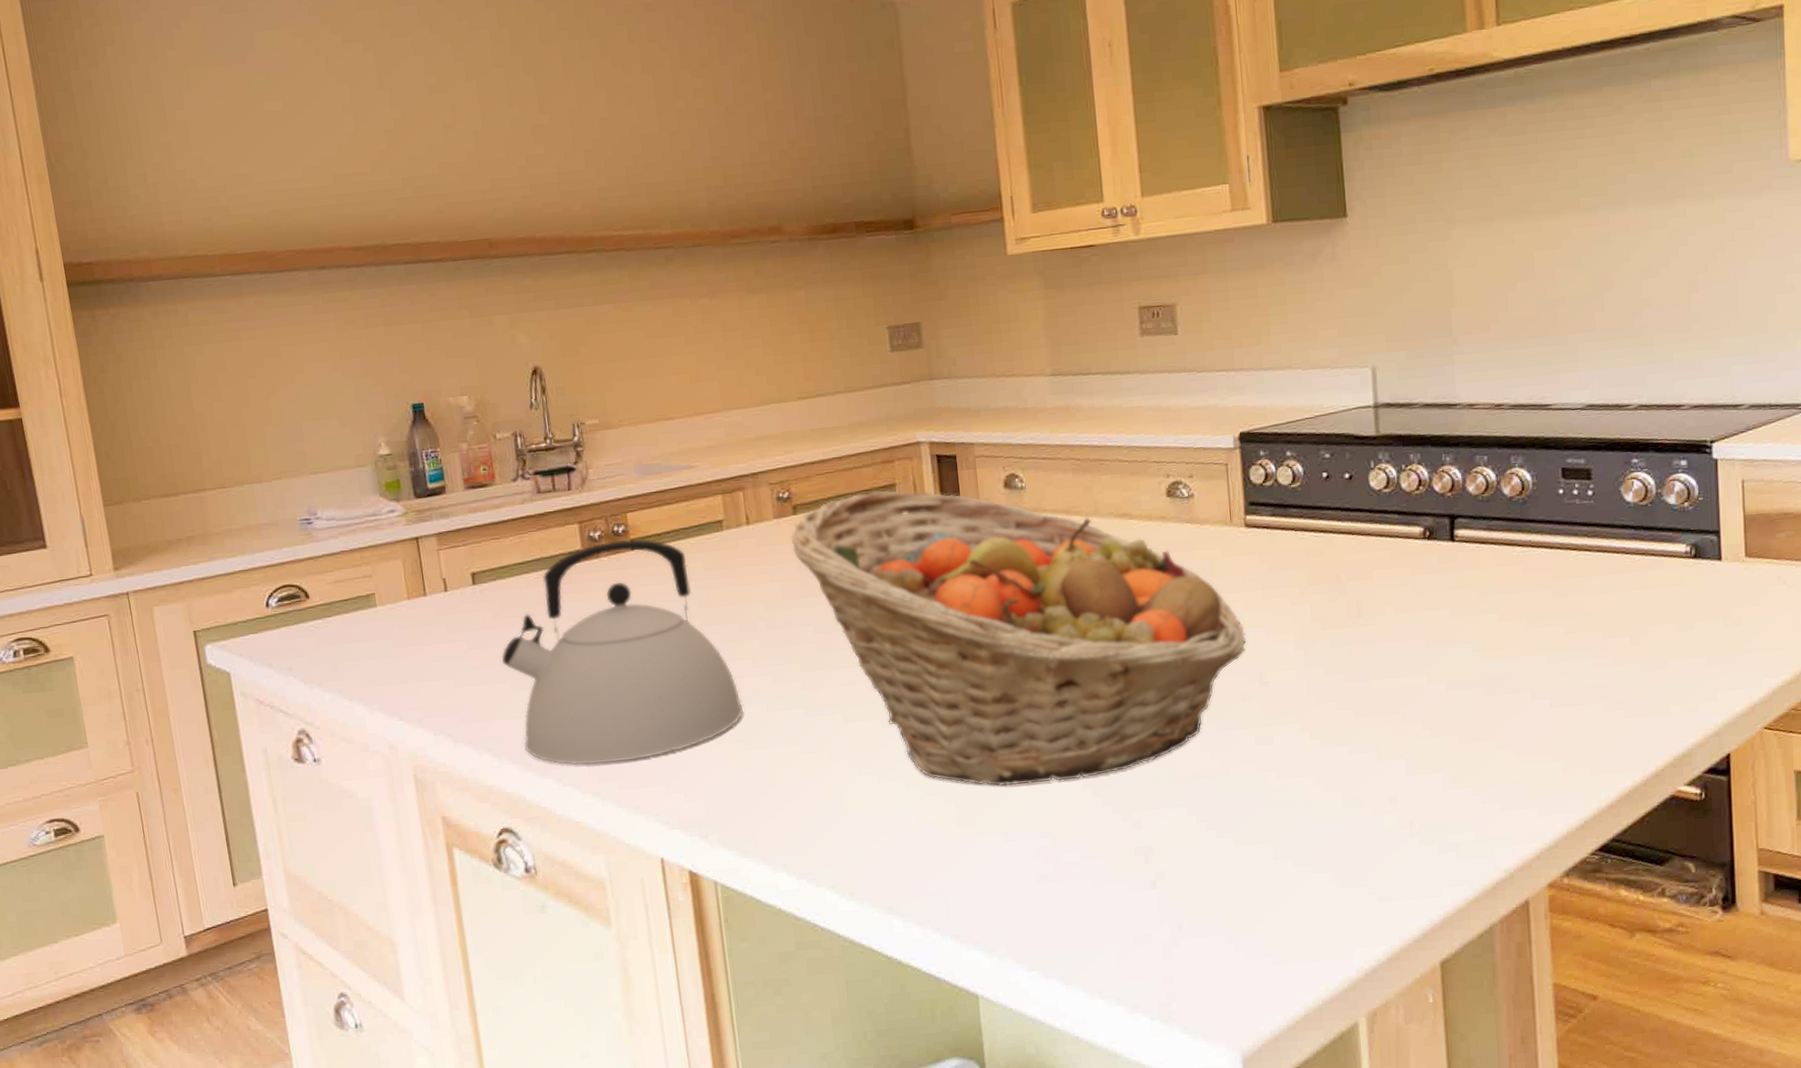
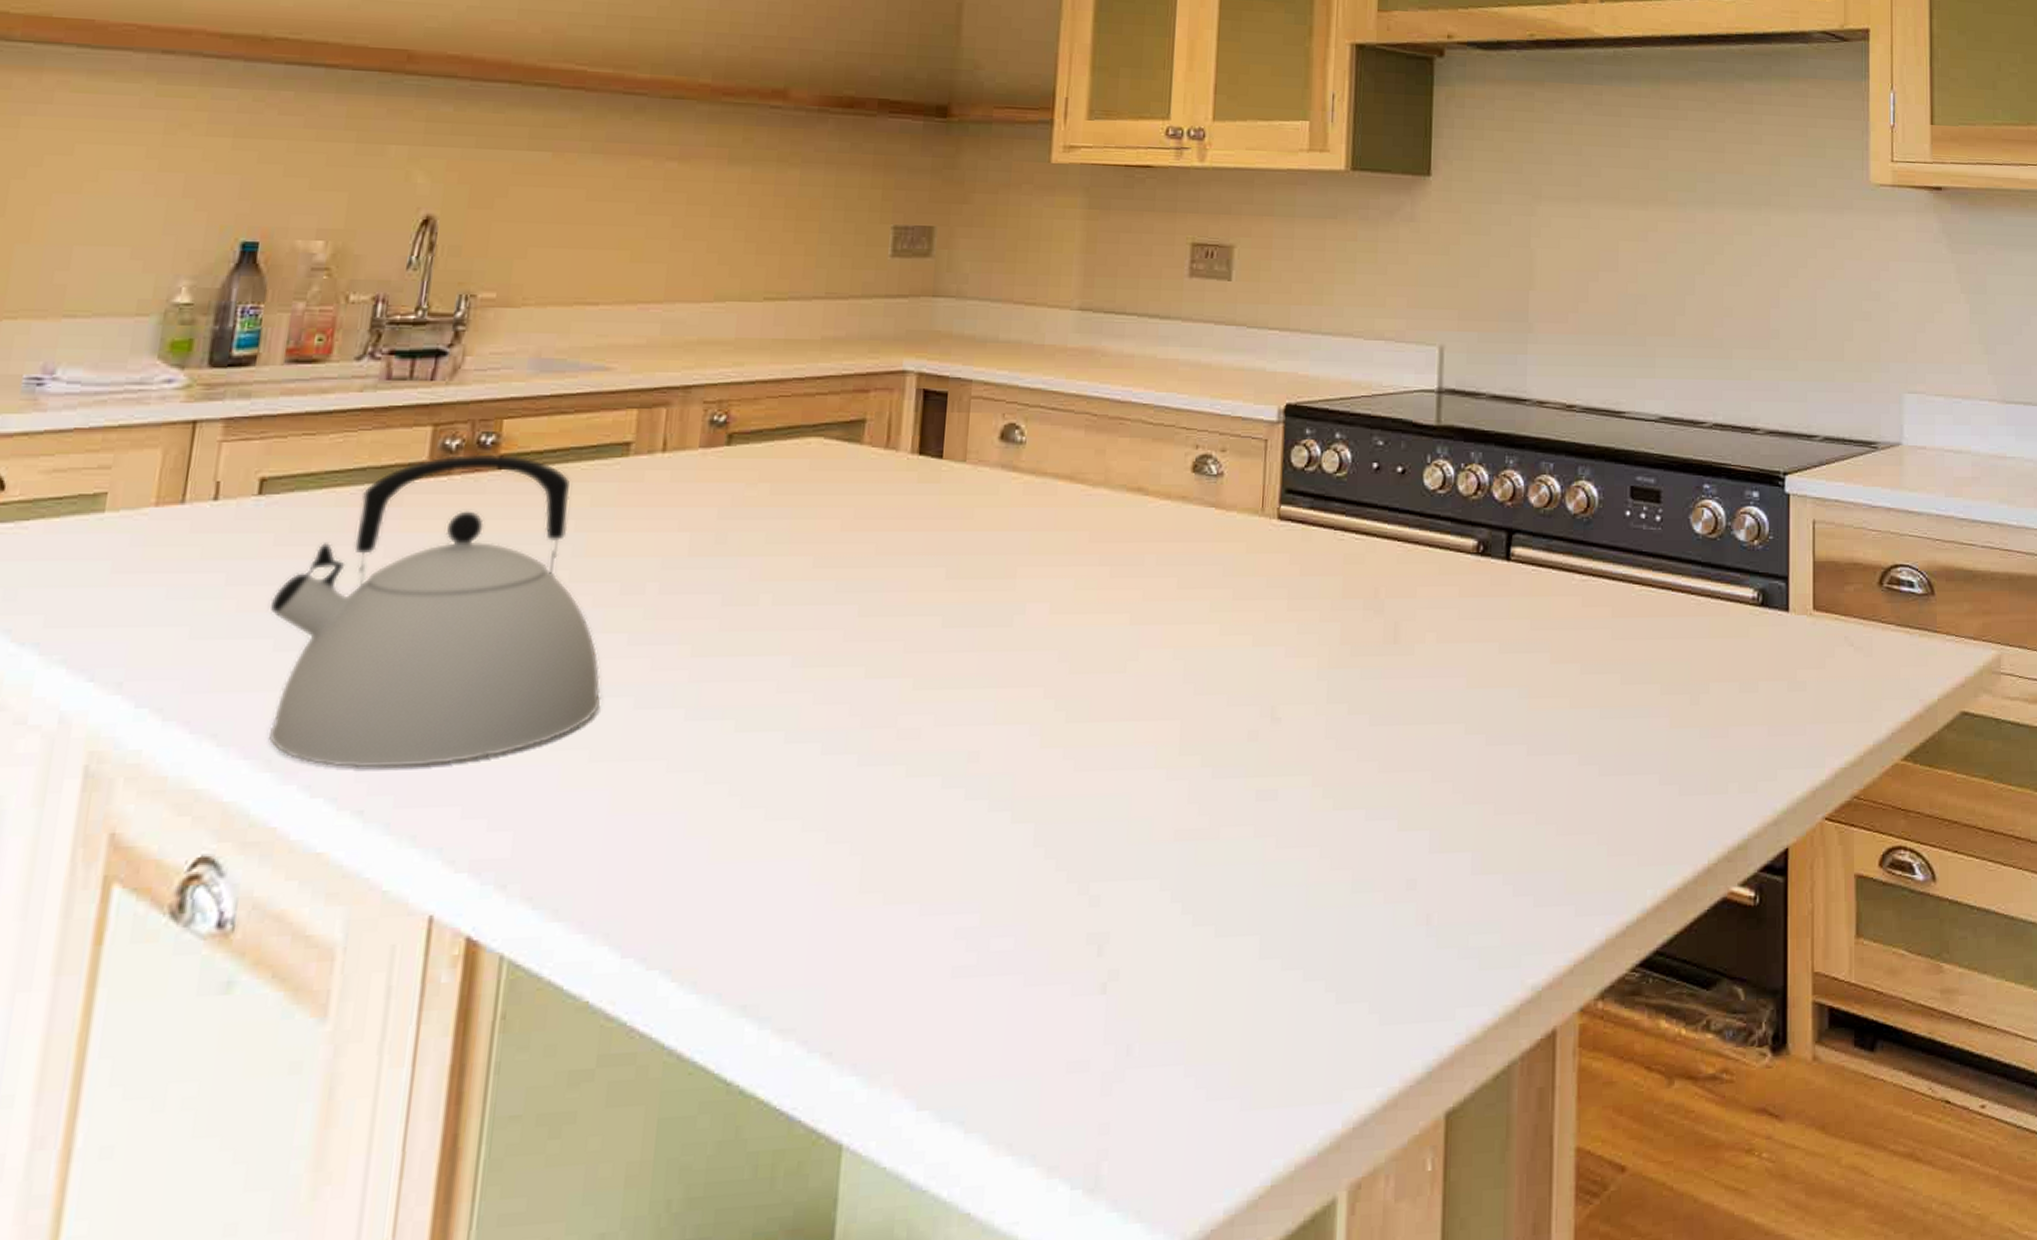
fruit basket: present [790,490,1247,787] -> none [716,425,1262,837]

